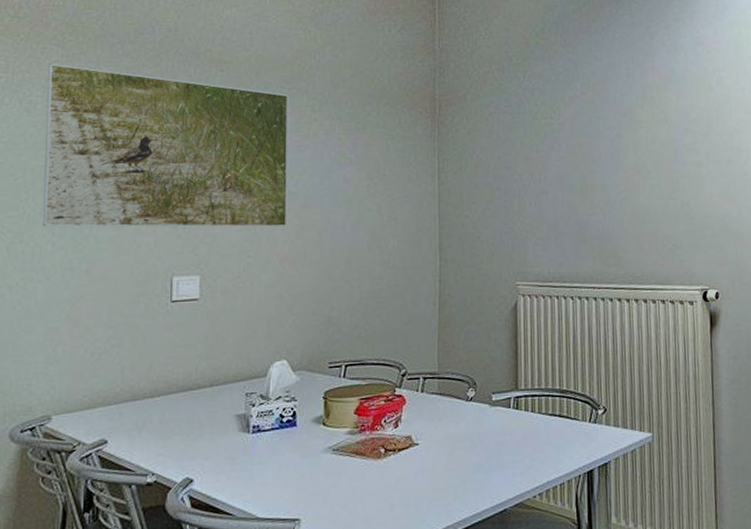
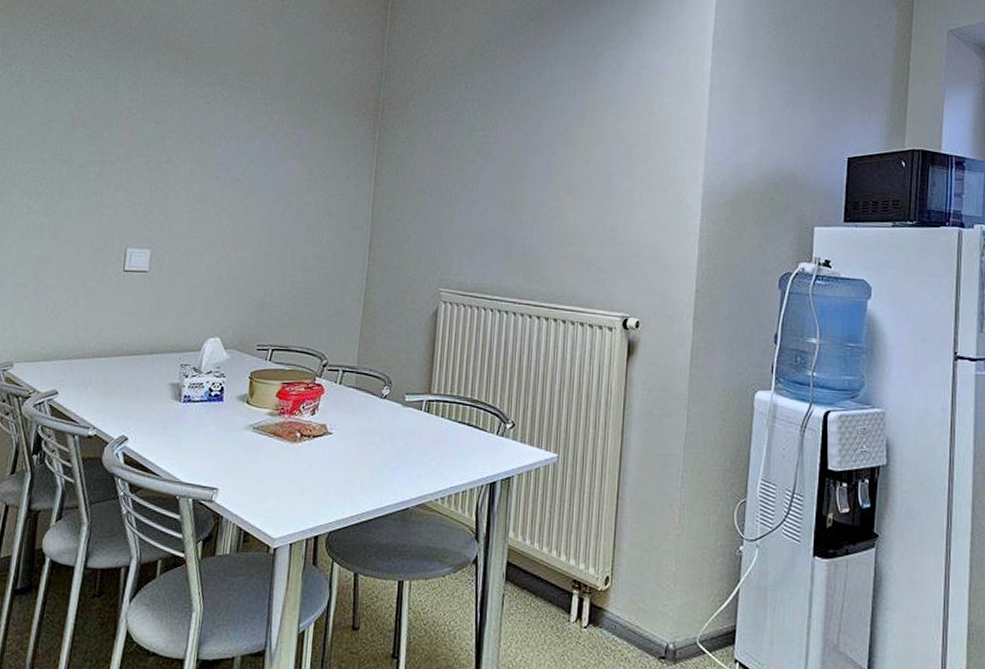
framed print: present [42,63,289,228] -> none [21,41,245,212]

